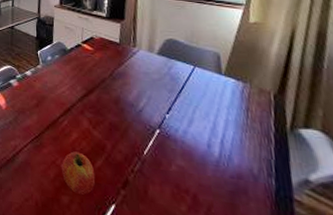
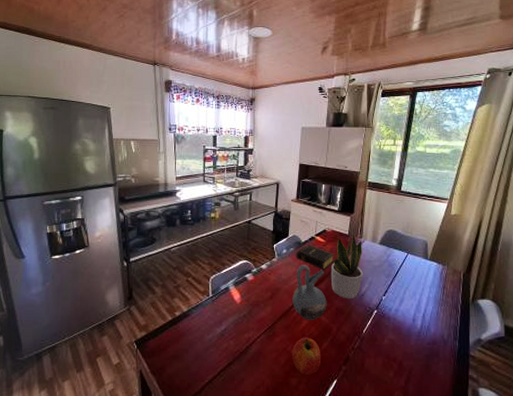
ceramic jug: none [59,73,99,134] -> present [292,265,327,320]
book: none [61,51,105,80] -> present [296,244,335,270]
potted plant: none [101,40,140,114] -> present [330,232,363,299]

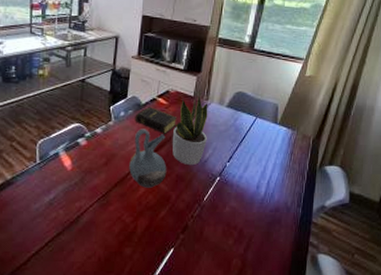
apple: present [292,337,322,375] -> none [127,205,159,244]

